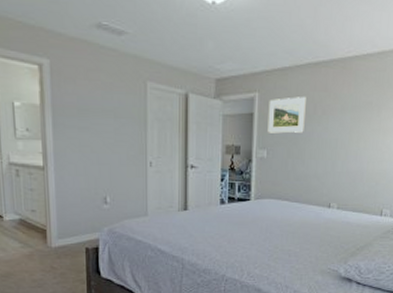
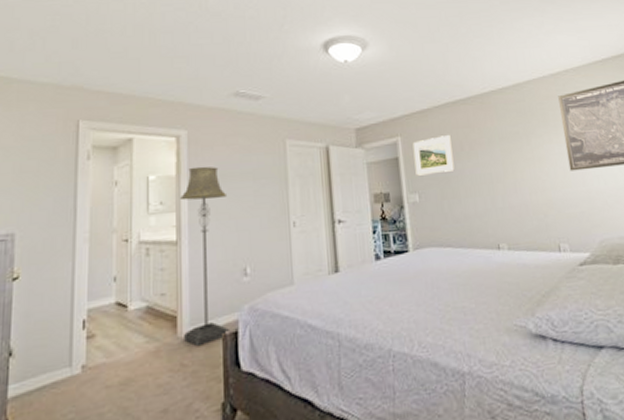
floor lamp: none [45,98,91,256] -> present [180,166,229,347]

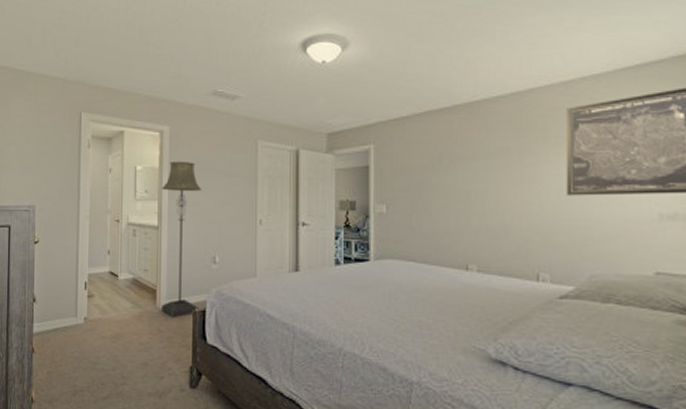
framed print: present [412,135,455,176] -> none [386,146,429,186]

